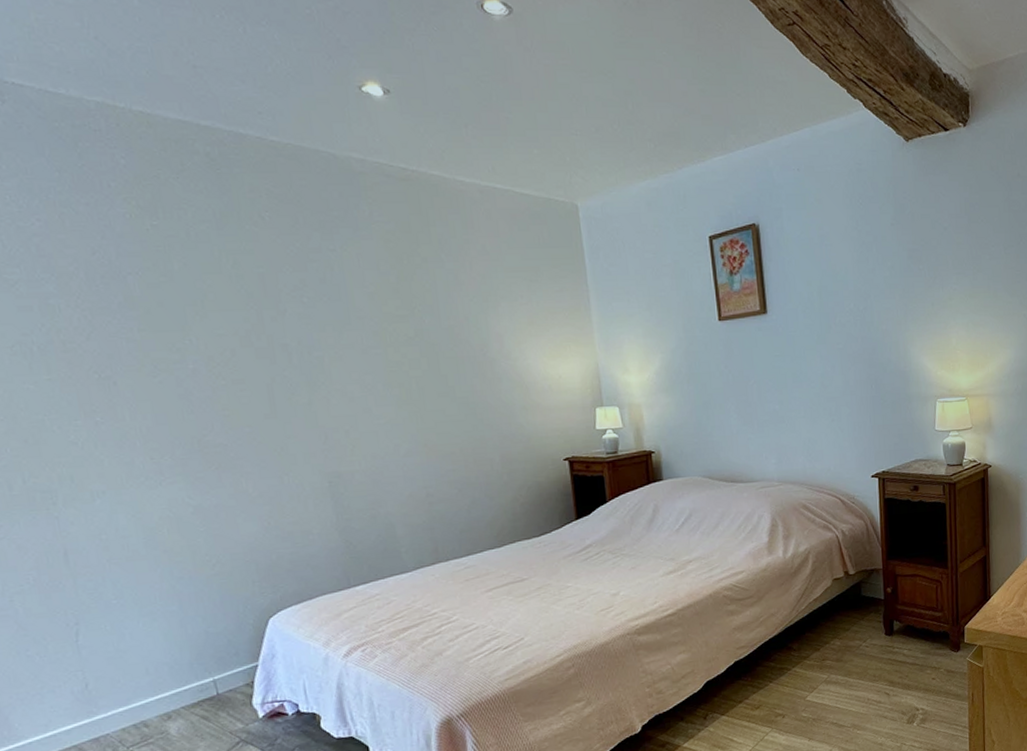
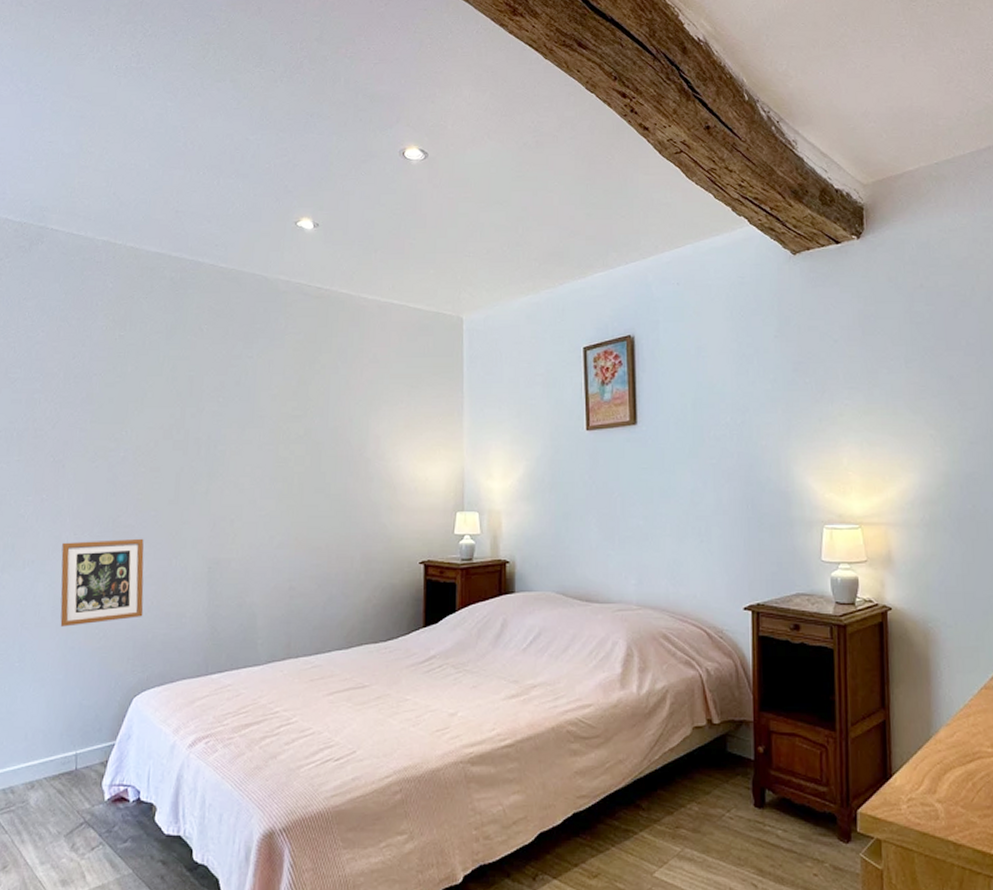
picture frame: none [138,457,261,558] -> present [60,538,144,627]

